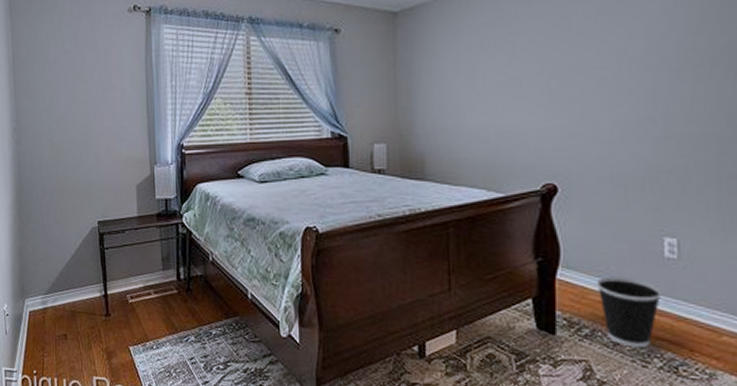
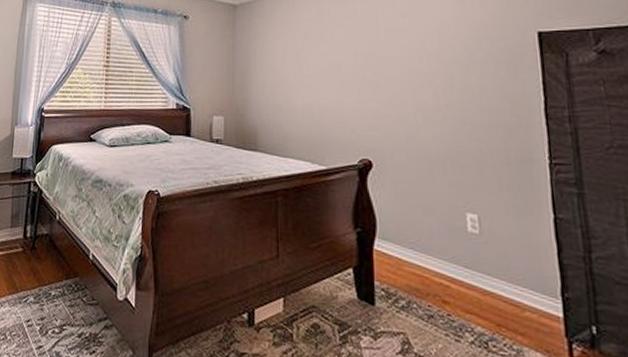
wastebasket: present [597,276,663,348] -> none [410,248,469,322]

